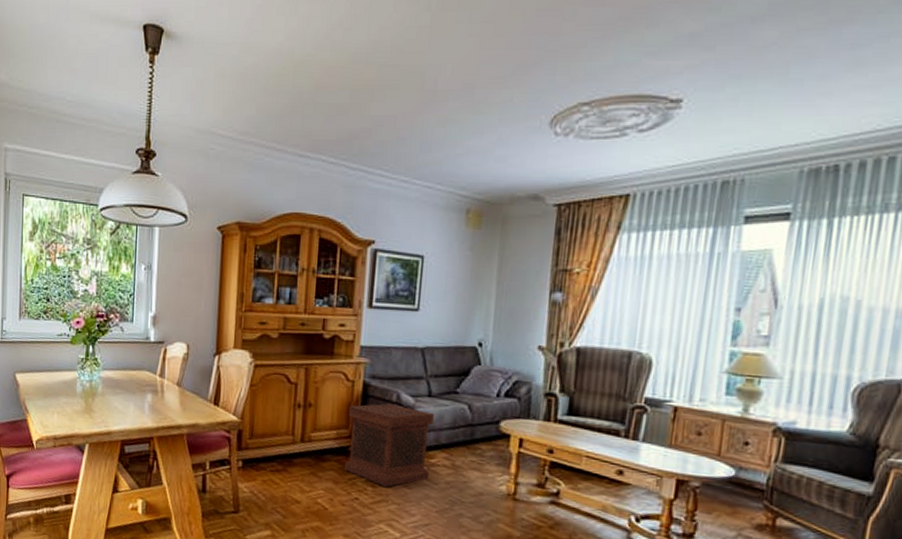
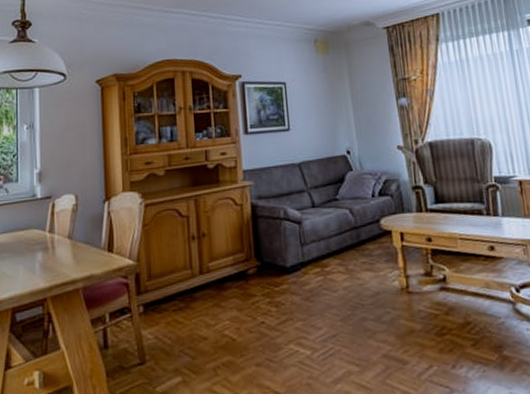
side table: present [345,403,434,487] -> none [241,220,327,304]

